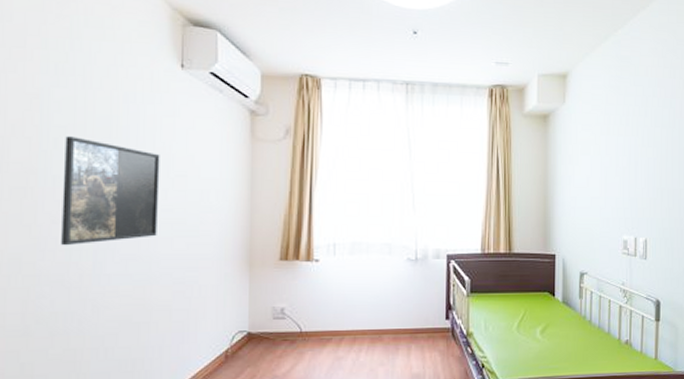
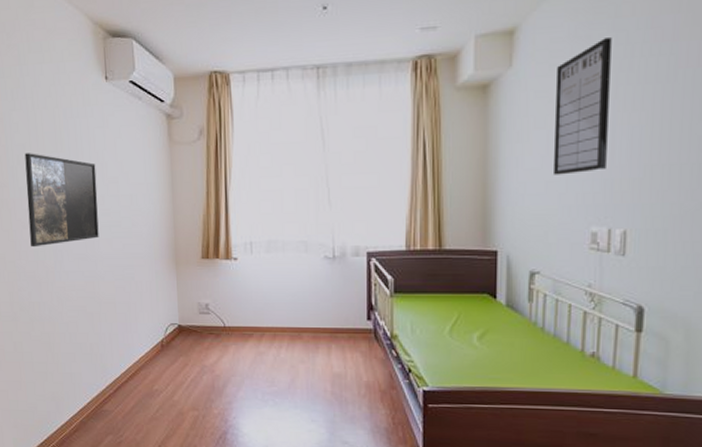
writing board: none [595,90,633,193] -> present [552,38,612,175]

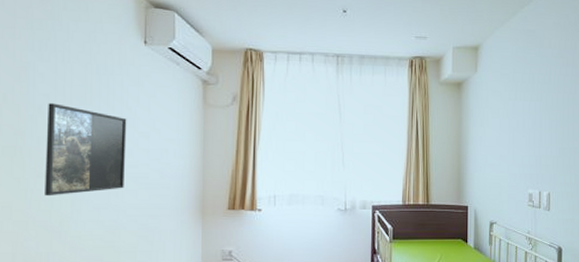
writing board: present [552,38,612,175] -> none [504,60,538,152]

